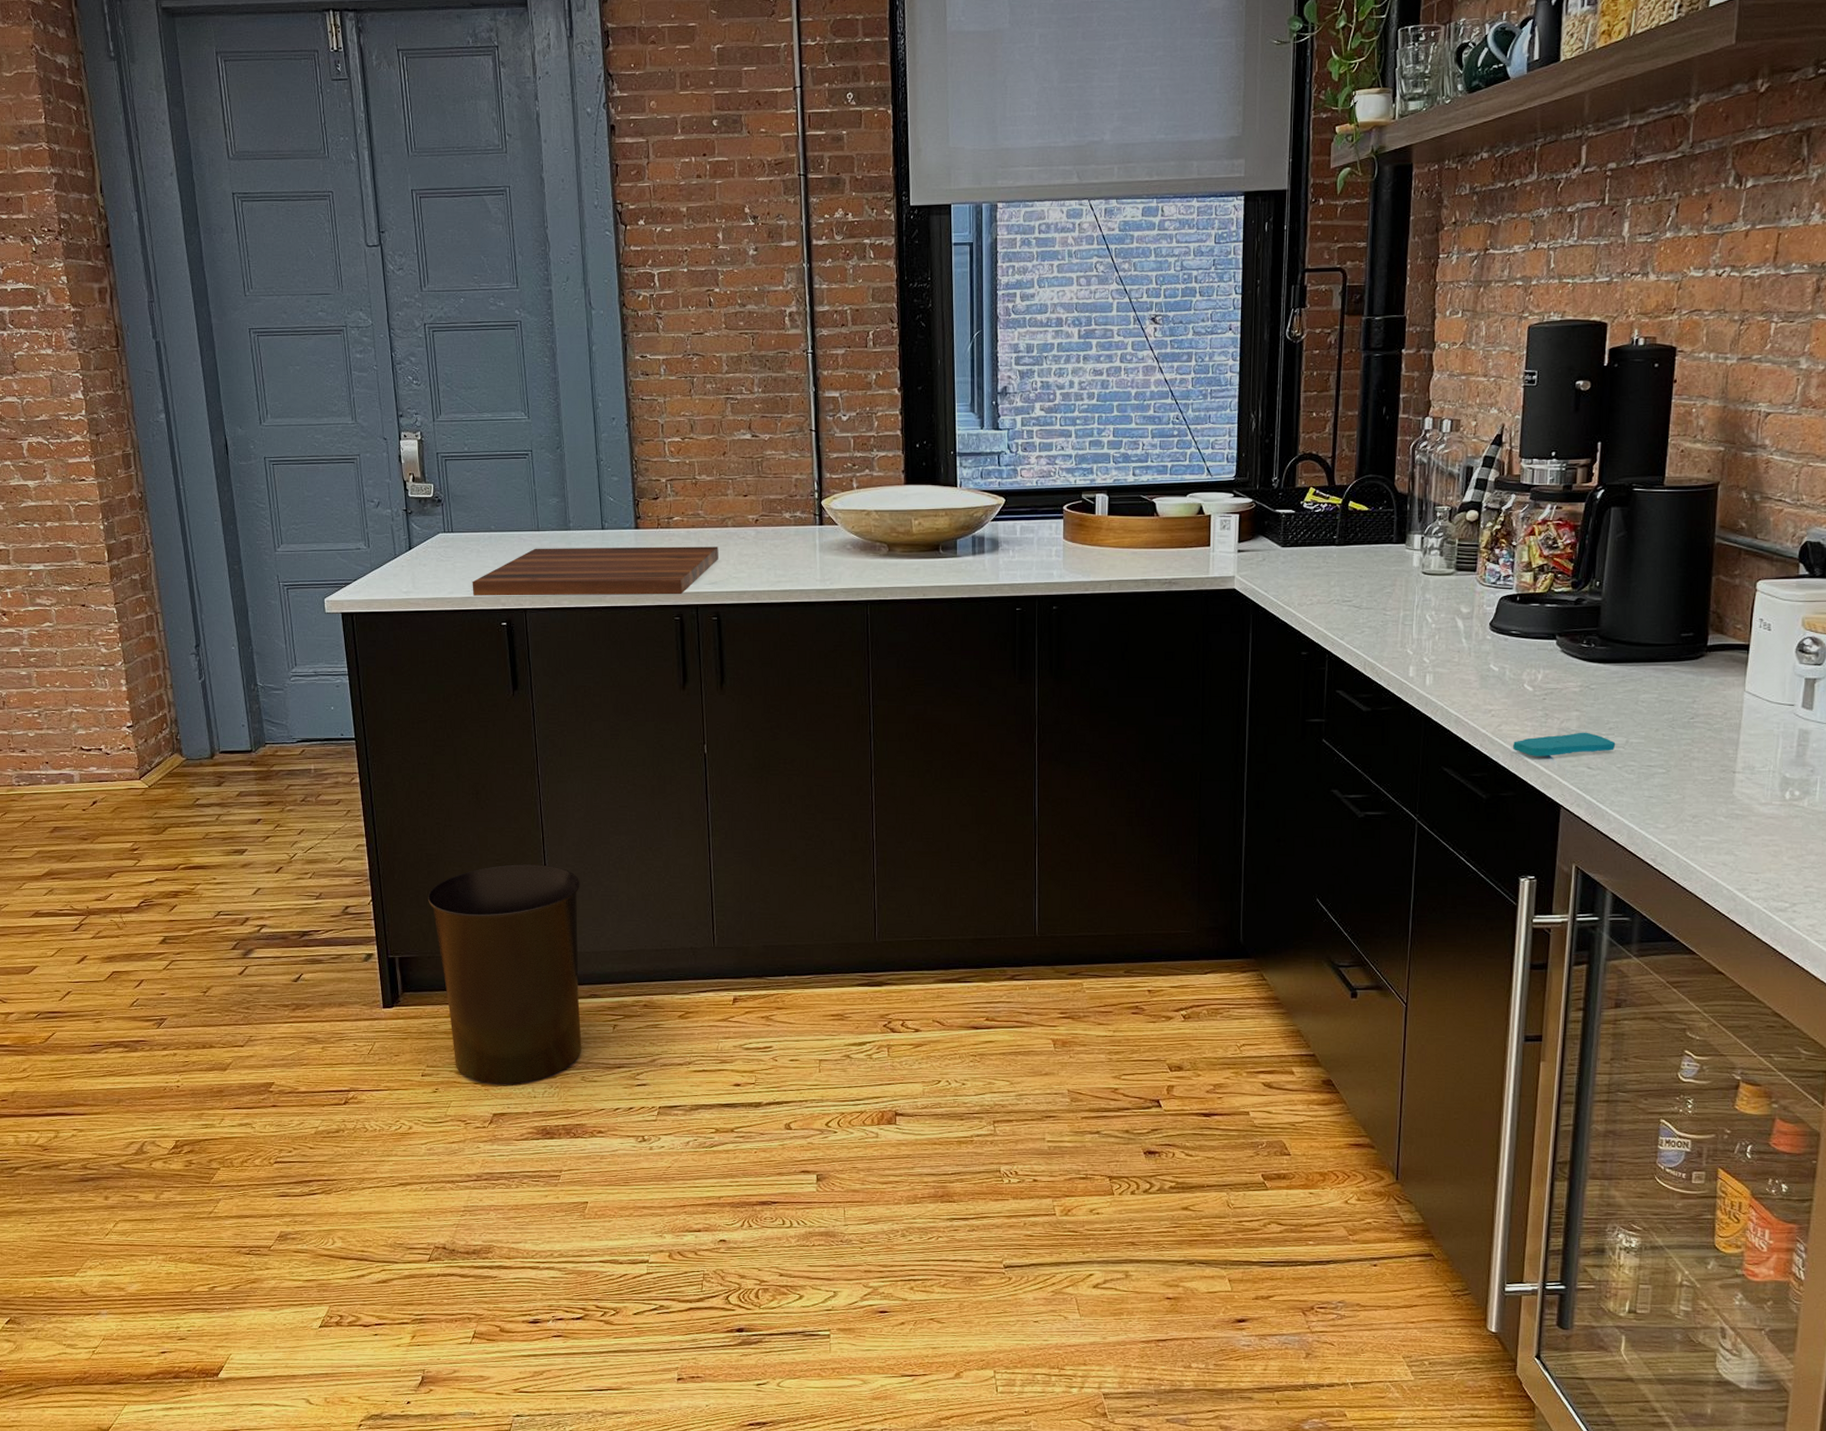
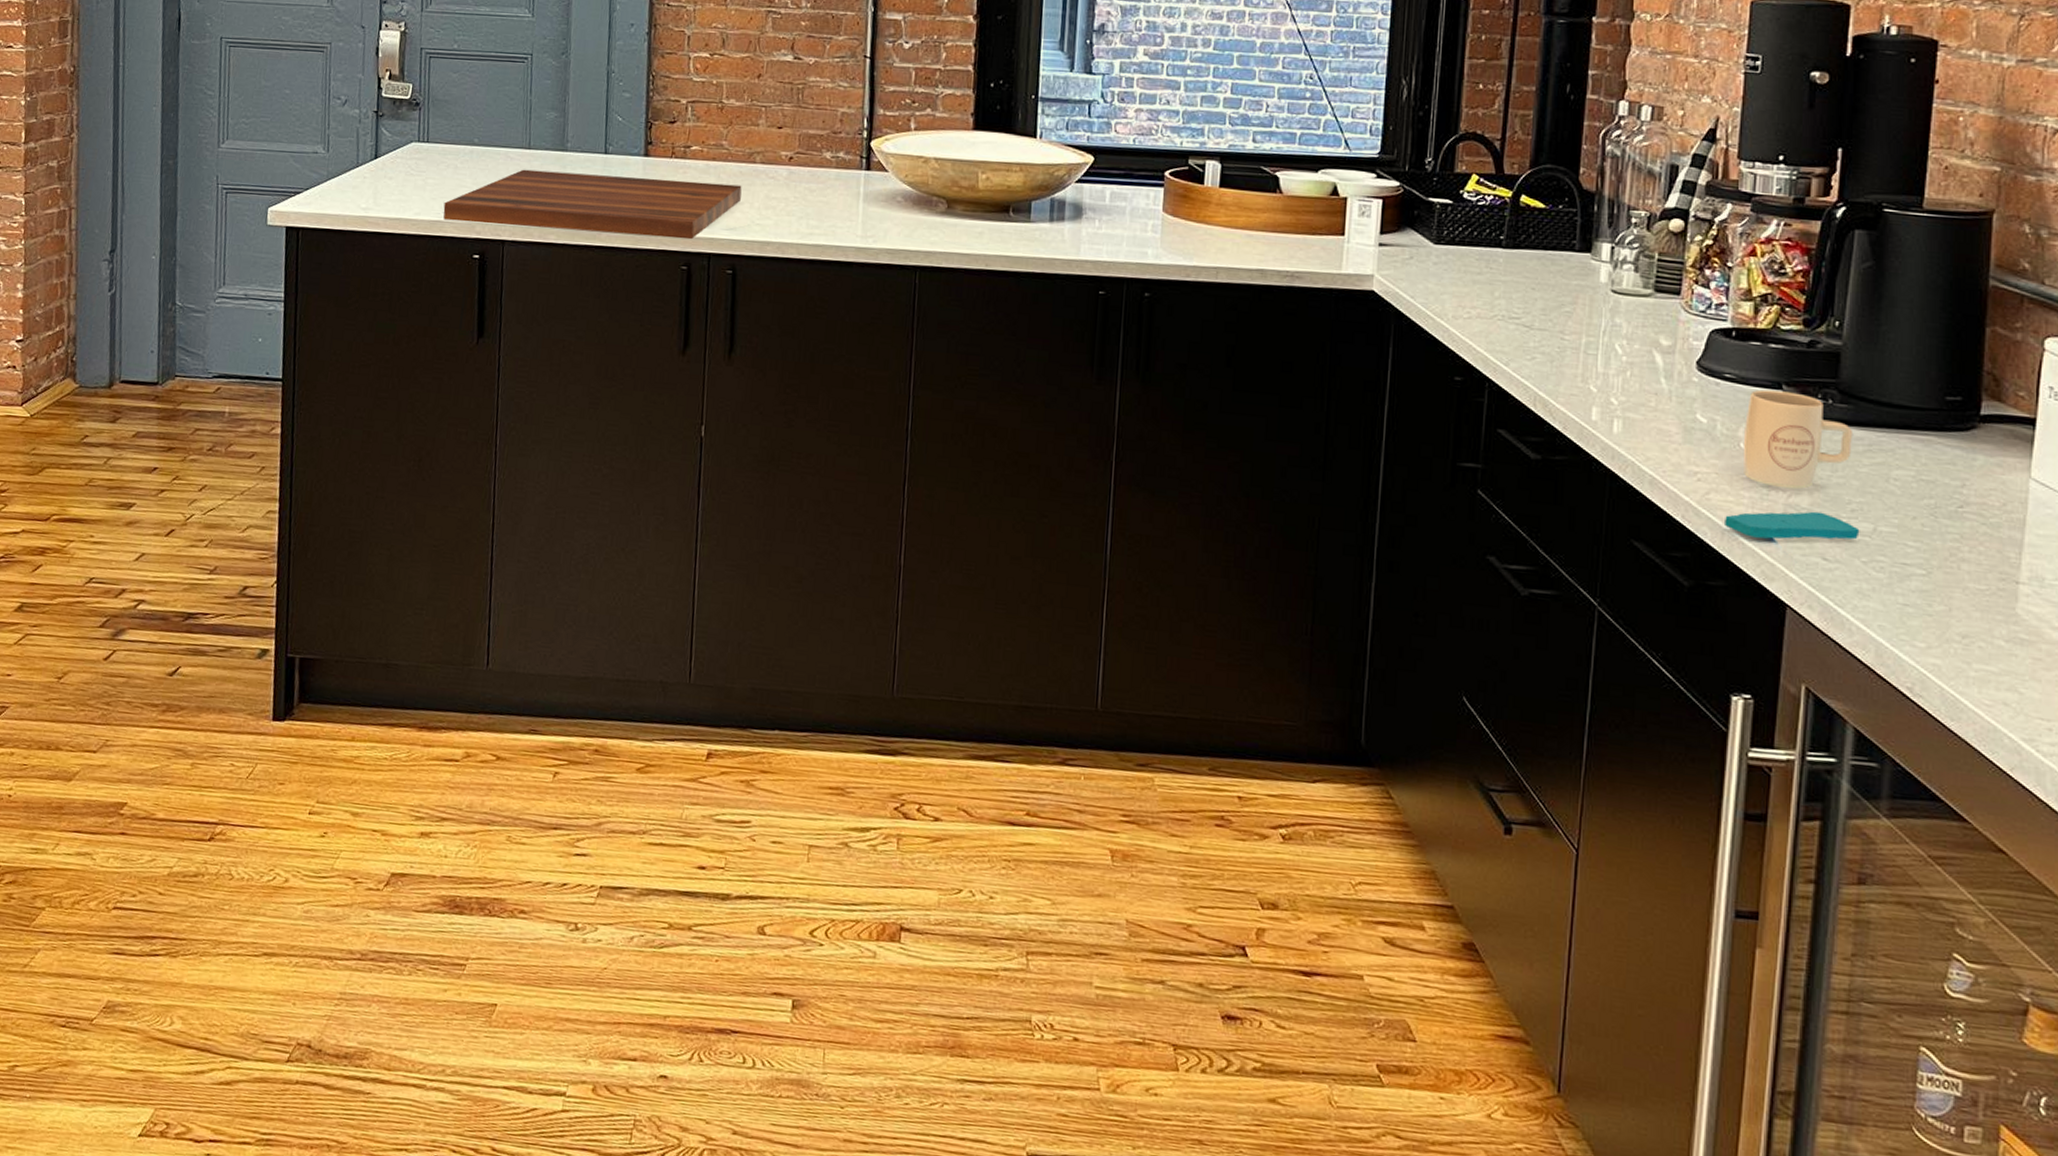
waste bin: present [428,864,582,1084] -> none [344,553,533,837]
mug: none [1526,641,1611,716] -> present [1742,389,1854,490]

